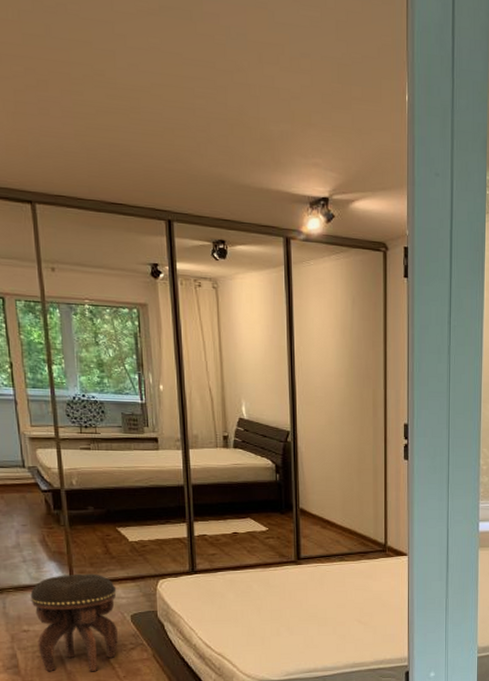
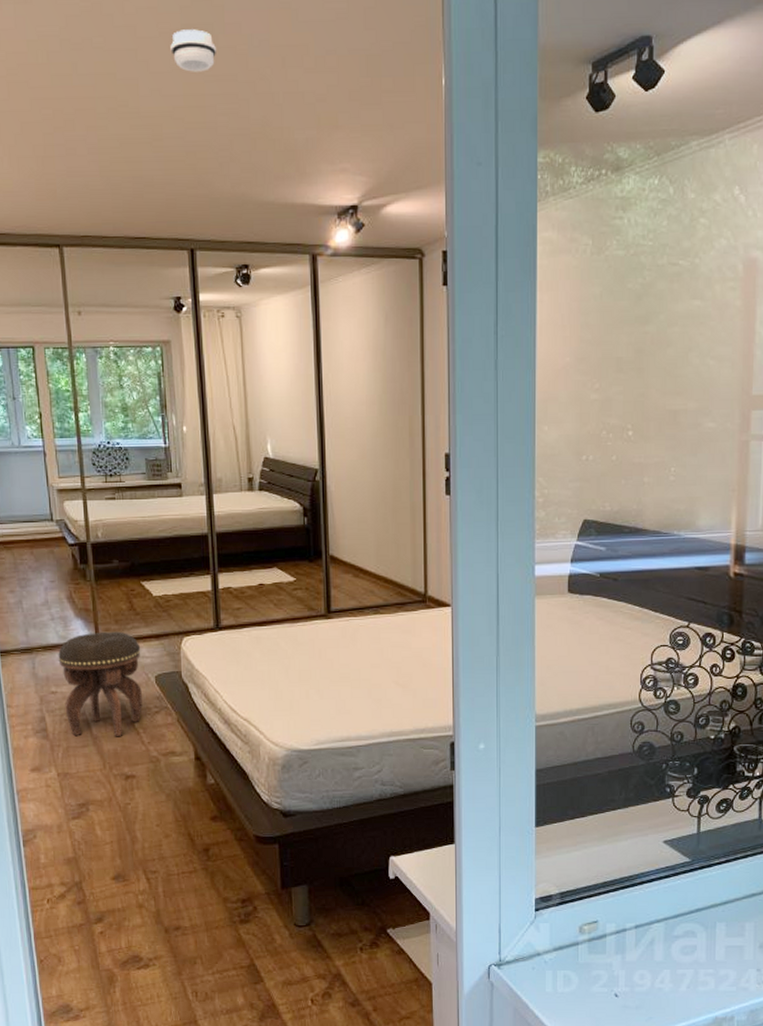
smoke detector: none [148,11,194,55] -> present [170,29,216,72]

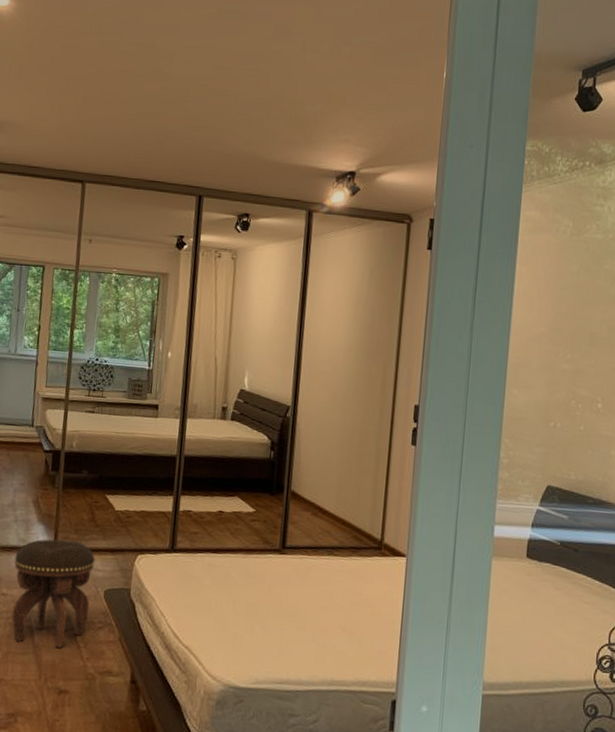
smoke detector: present [170,29,216,72] -> none [206,14,246,49]

